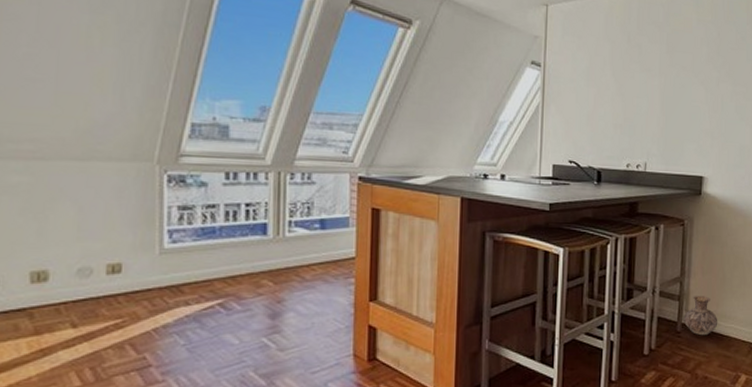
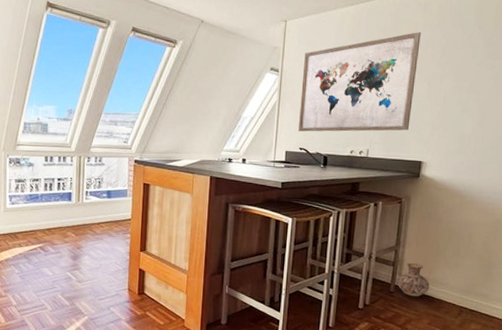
wall art: none [567,28,695,141] -> present [299,32,421,132]

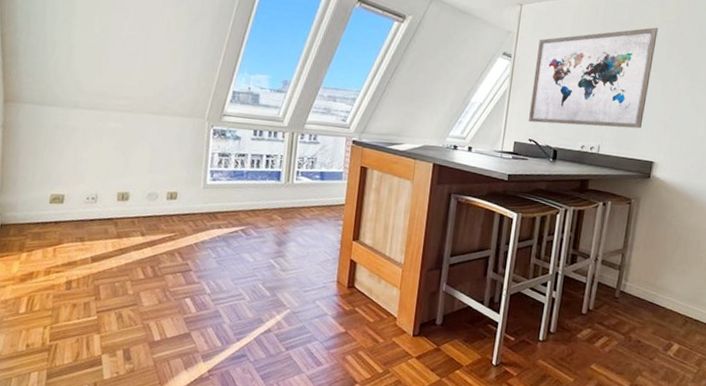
ceramic jug: present [397,263,430,297] -> none [623,267,656,304]

